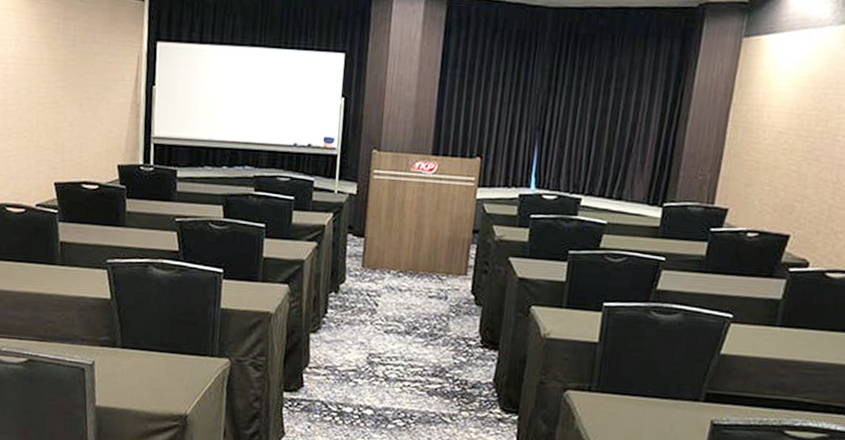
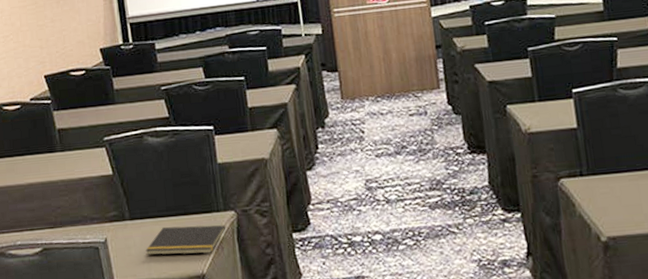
notepad: none [131,361,218,396] -> present [145,225,226,255]

